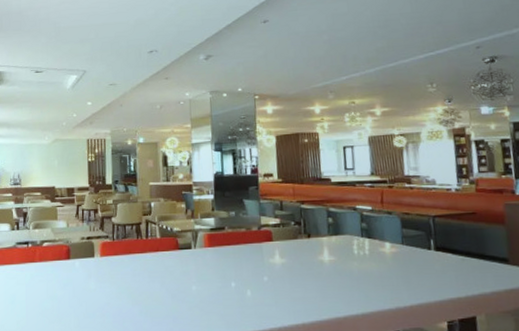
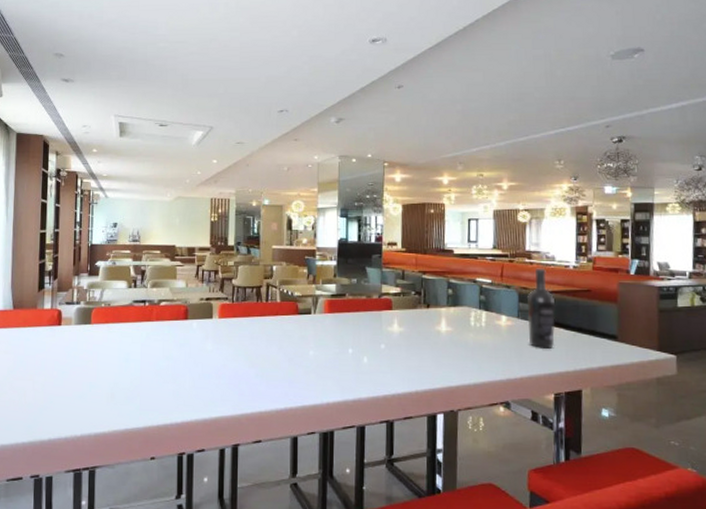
wine bottle: none [409,192,443,275] -> present [526,268,556,349]

